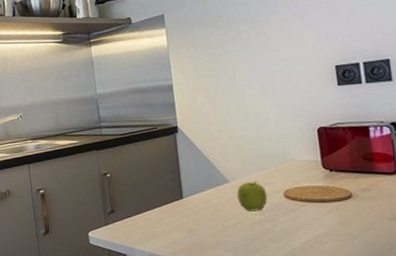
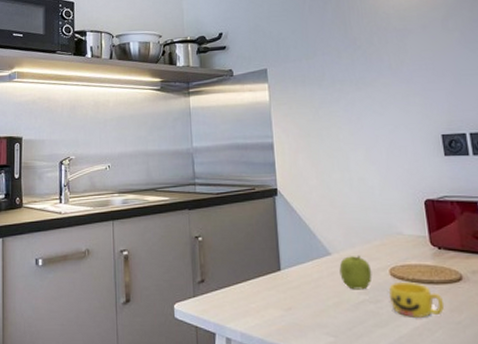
cup: none [282,202,335,232] -> present [388,281,445,317]

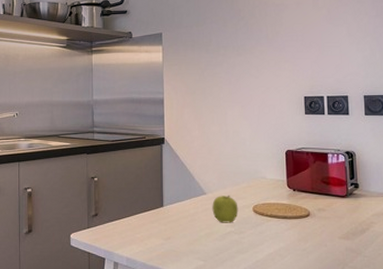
cup: present [388,281,445,317] -> none [250,216,294,245]

